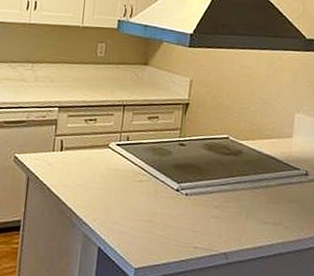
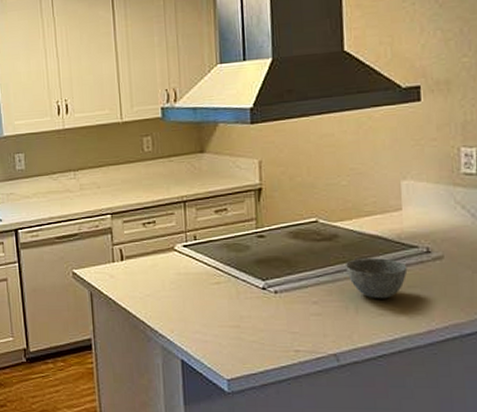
bowl: none [243,173,290,210] -> present [345,258,408,299]

